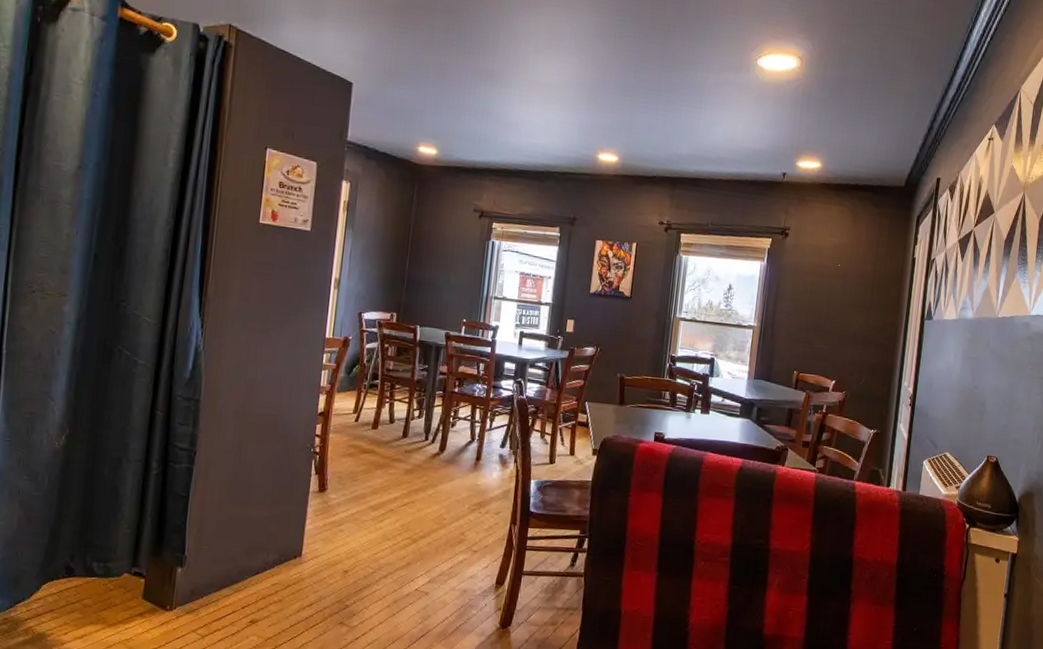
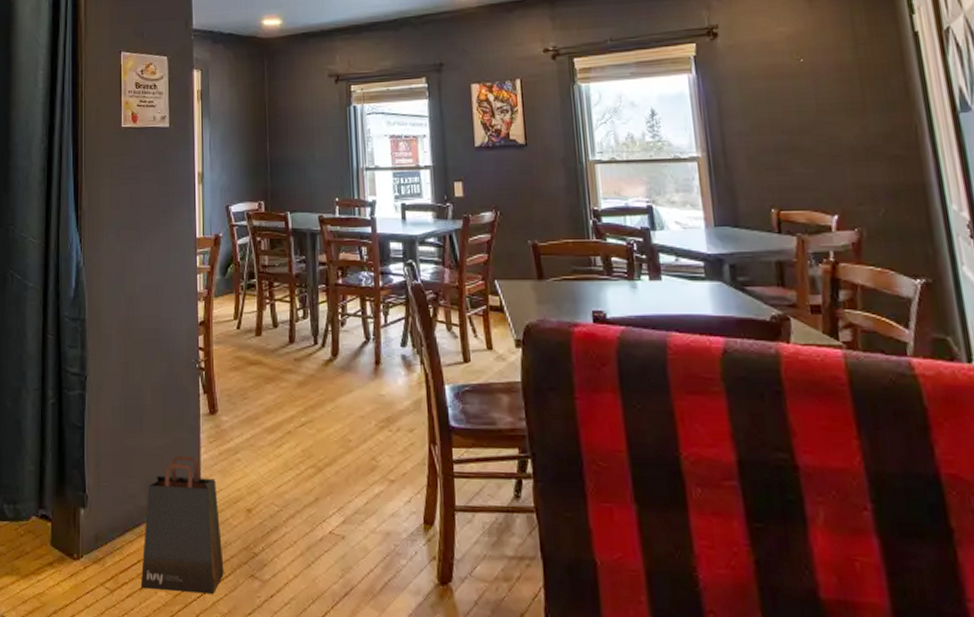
shopping bag: none [233,525,318,637] -> present [140,455,224,594]

